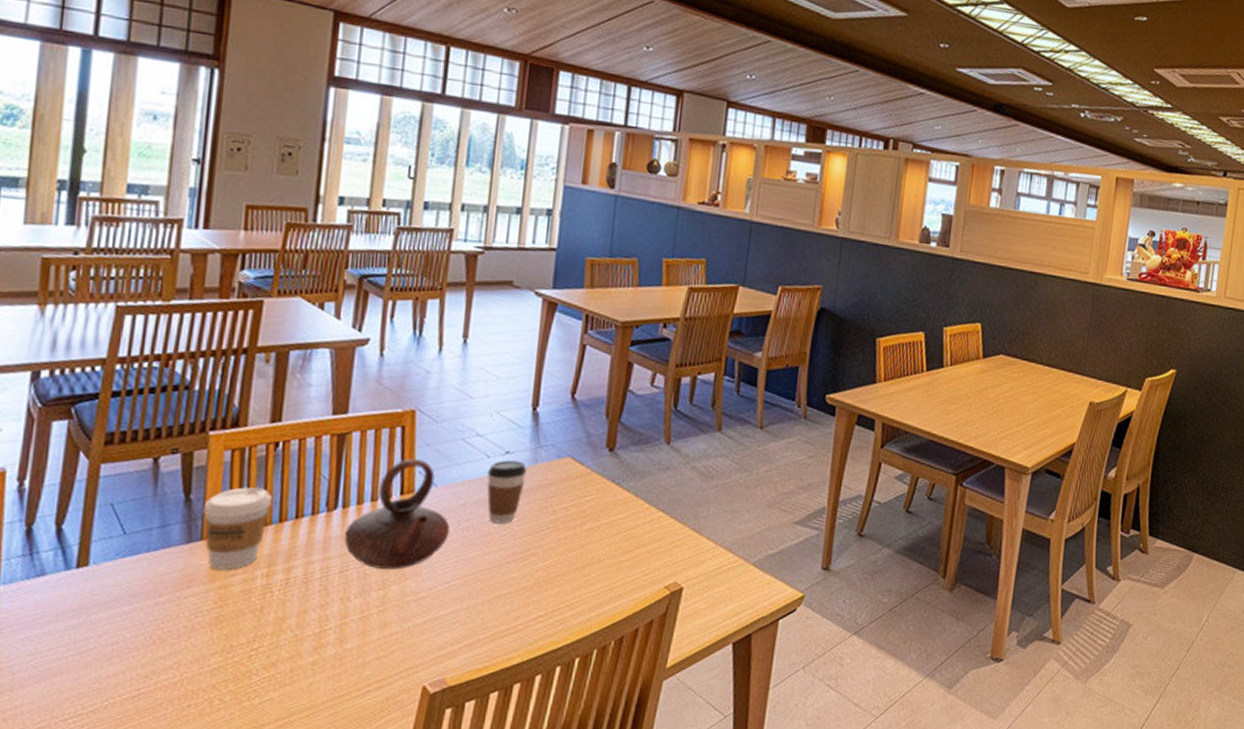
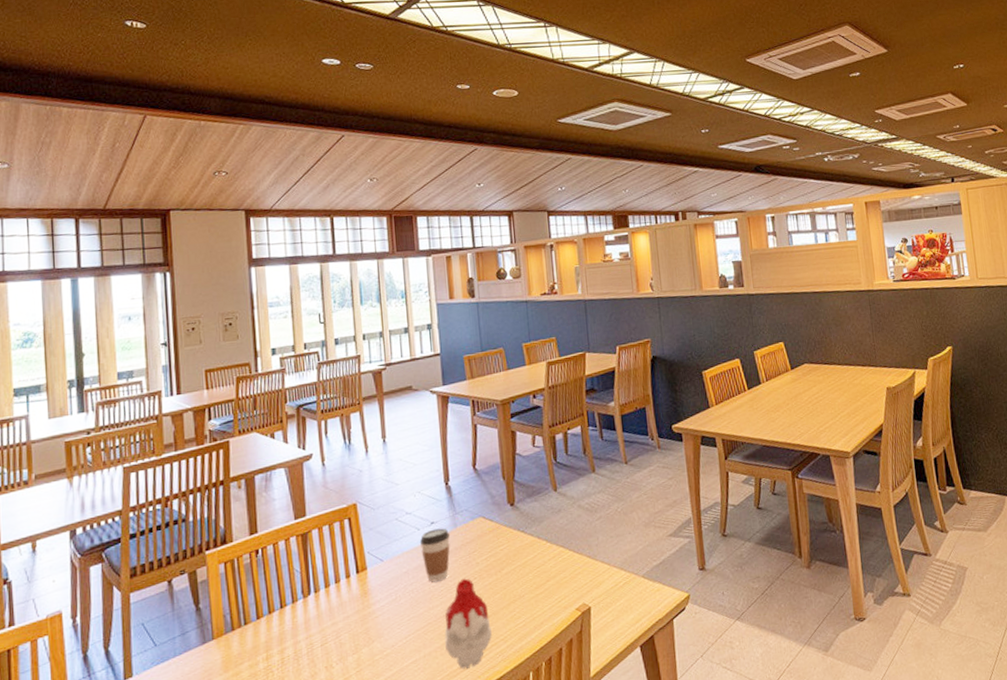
coffee cup: present [203,486,272,570] -> none [210,588,260,662]
teapot: present [344,458,450,570] -> none [319,541,399,638]
candle: none [495,525,558,632] -> present [444,578,492,669]

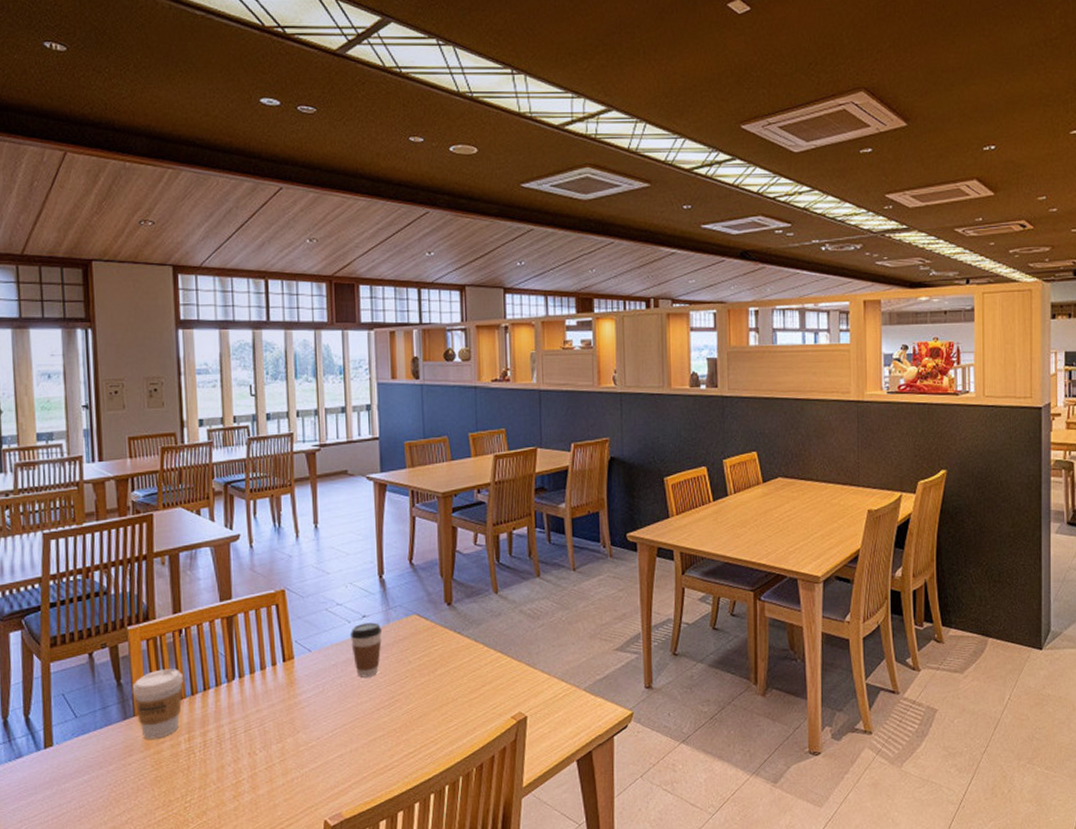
coffee cup: none [210,588,260,662] -> present [132,667,183,739]
candle: present [444,578,492,669] -> none [372,676,422,768]

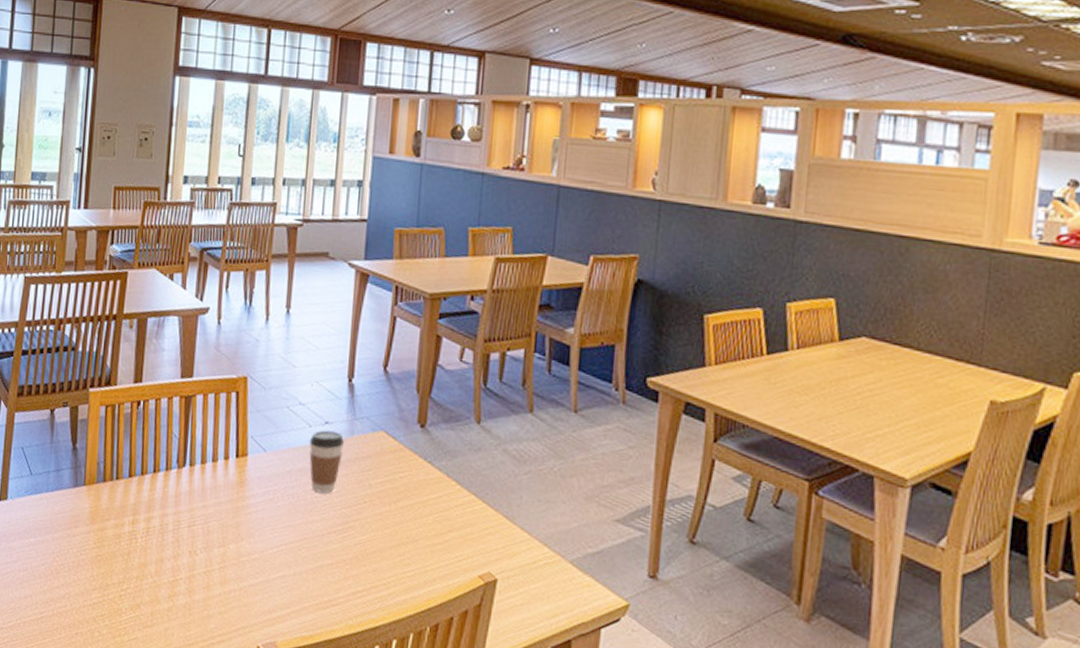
coffee cup: present [132,667,183,739] -> none [85,440,136,515]

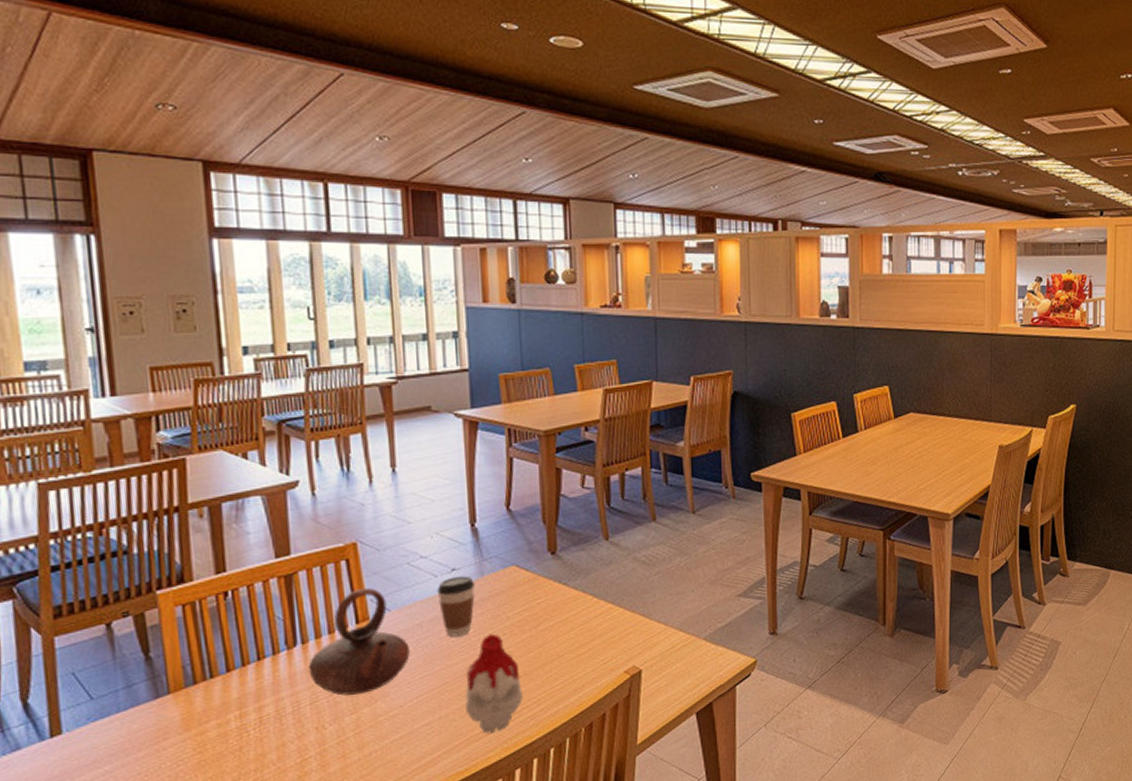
teapot: none [191,422,278,529] -> present [308,587,410,696]
candle: none [318,498,374,606] -> present [465,633,523,734]

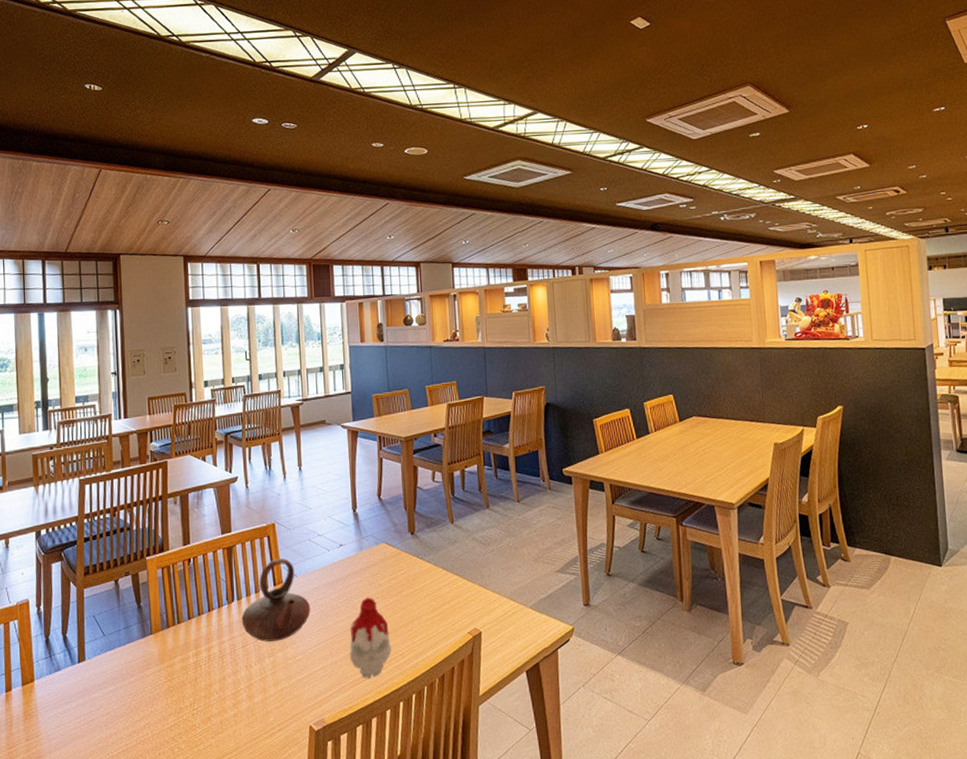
coffee cup: present [436,576,476,637] -> none [329,550,357,599]

